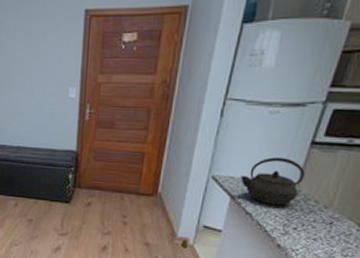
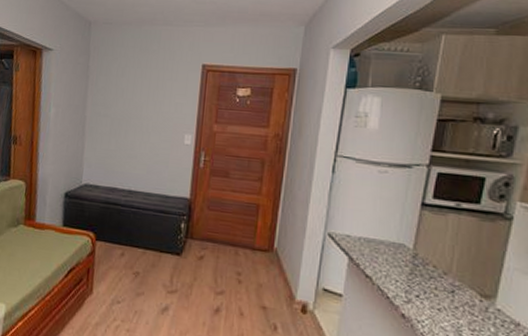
kettle: present [239,157,305,206] -> none [356,217,419,270]

